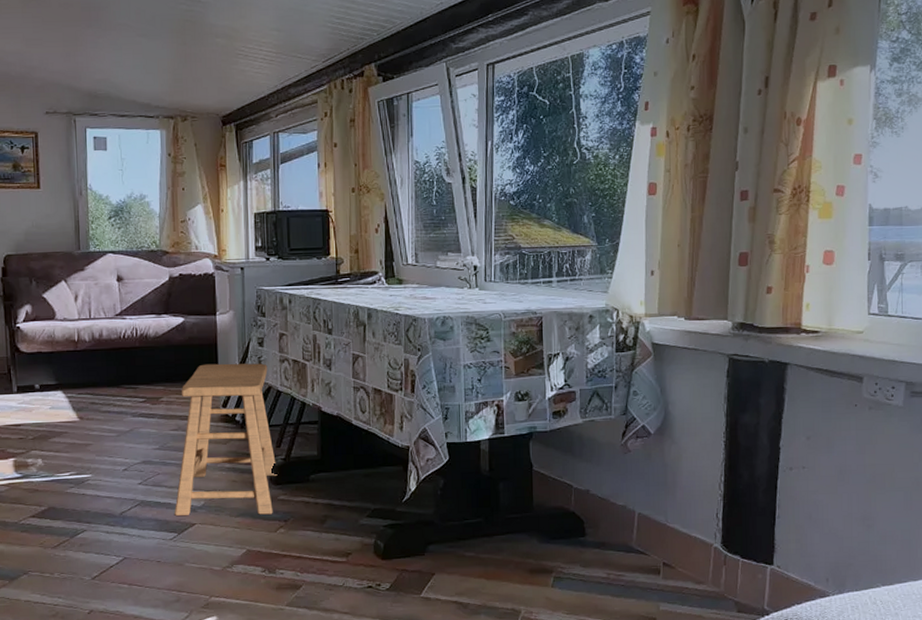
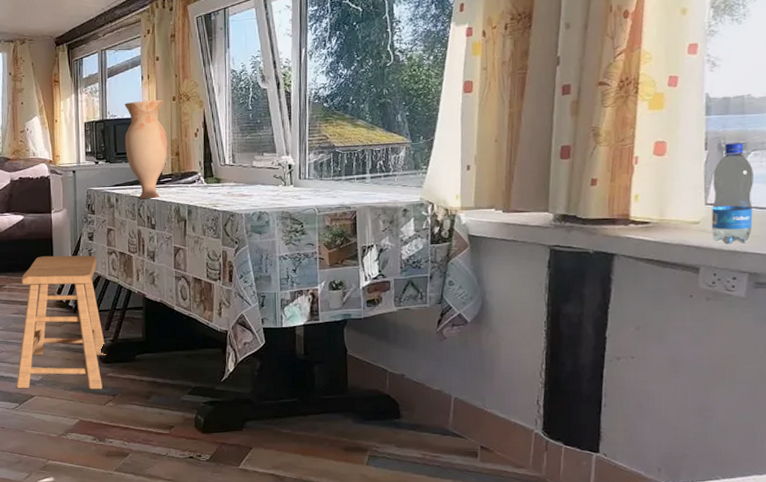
vase: none [299,190,346,301] -> present [124,99,168,200]
bottle: none [873,253,910,354] -> present [711,142,753,244]

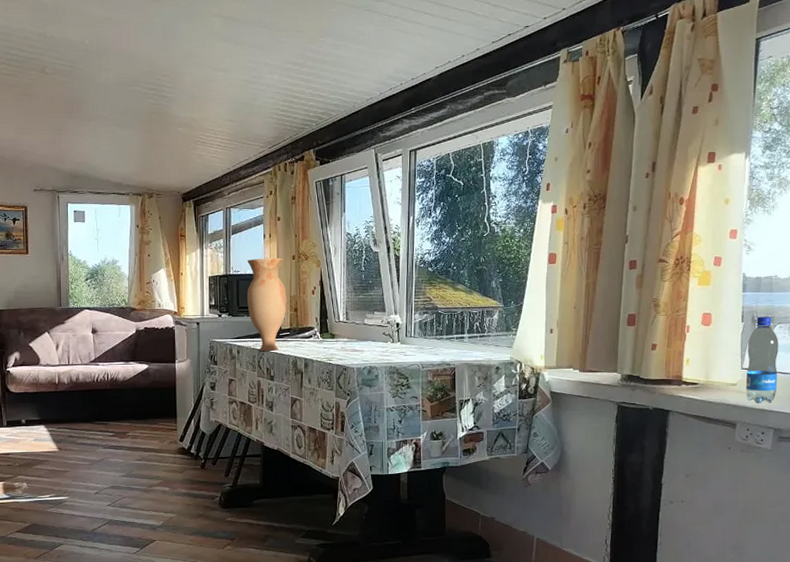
stool: present [16,255,107,389] -> none [138,404,226,534]

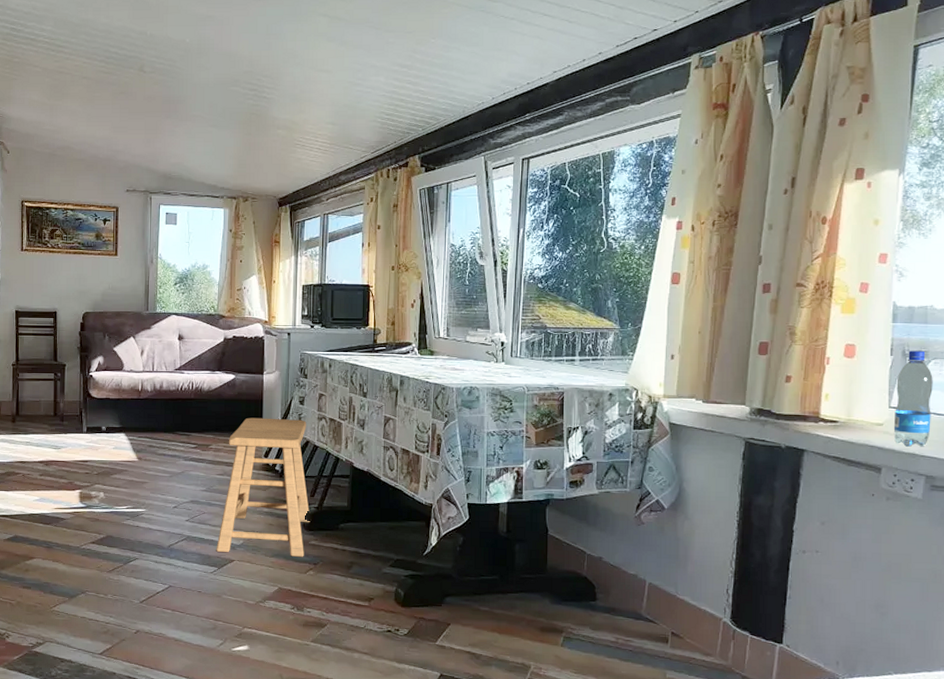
stool: none [138,404,226,534] -> present [216,417,310,557]
vase: present [247,257,287,352] -> none [342,268,384,367]

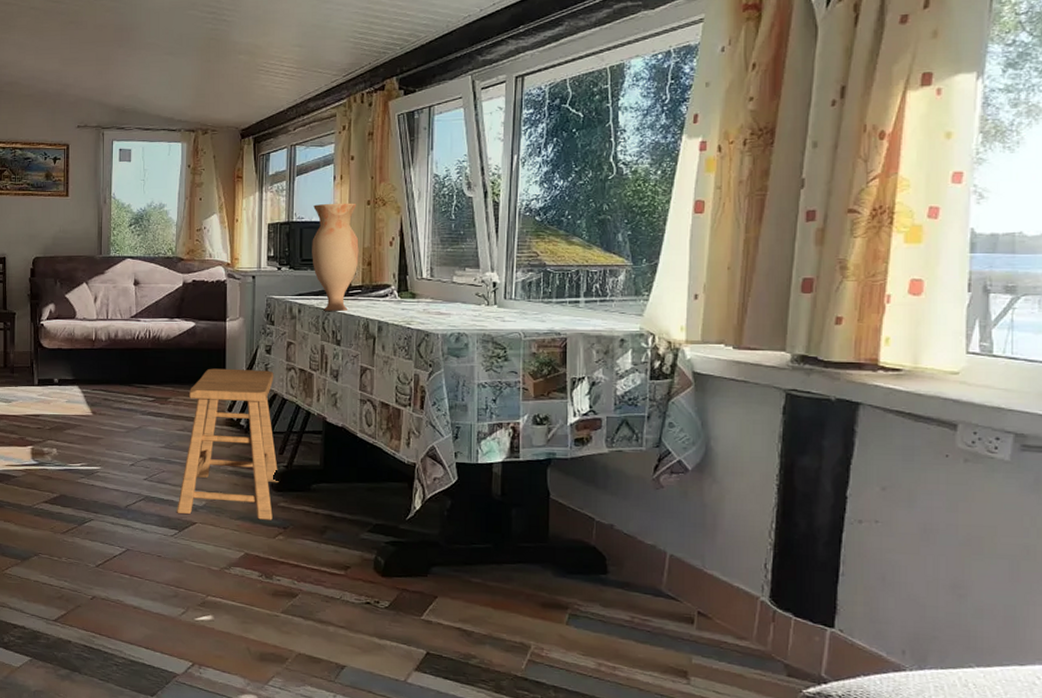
vase: none [342,268,384,367] -> present [312,203,359,312]
bottle: present [893,350,933,447] -> none [972,285,1023,400]

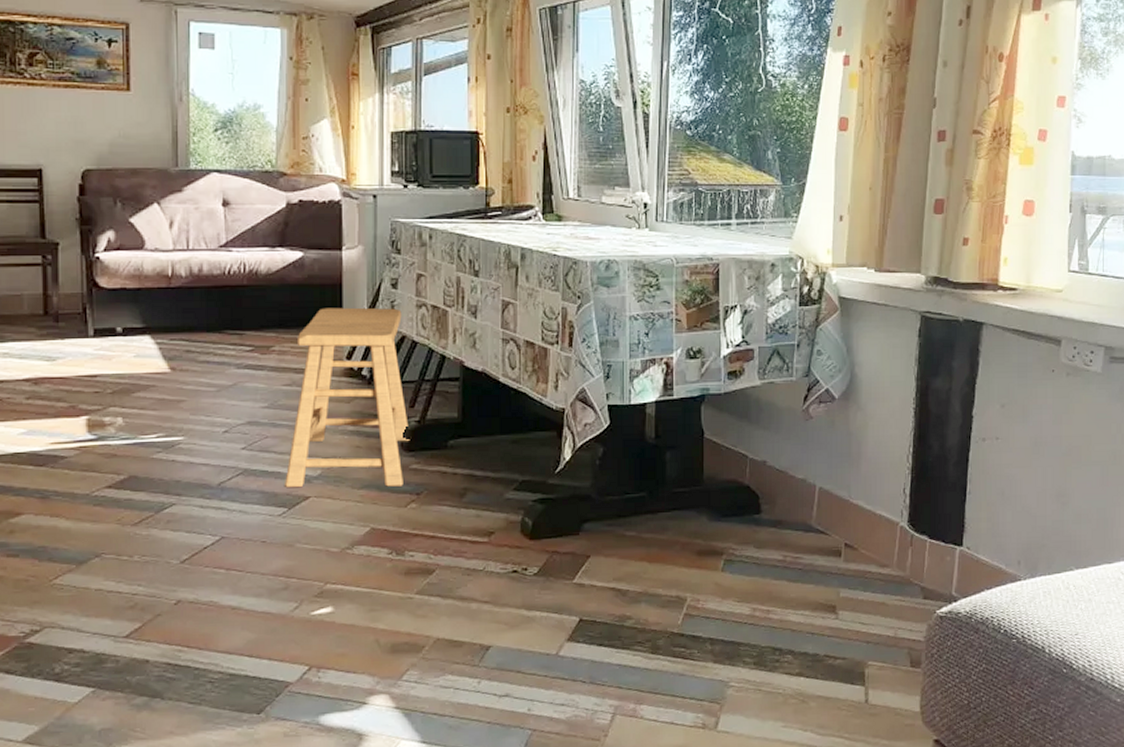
vase: present [312,203,359,312] -> none [444,109,498,238]

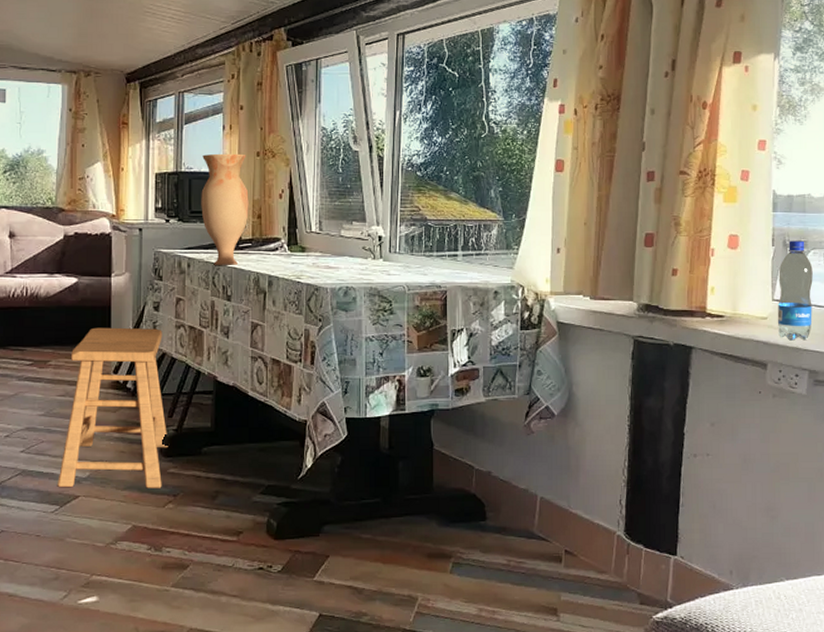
vase: none [444,109,498,238] -> present [201,153,249,266]
bottle: none [1073,206,1111,315] -> present [777,240,813,341]

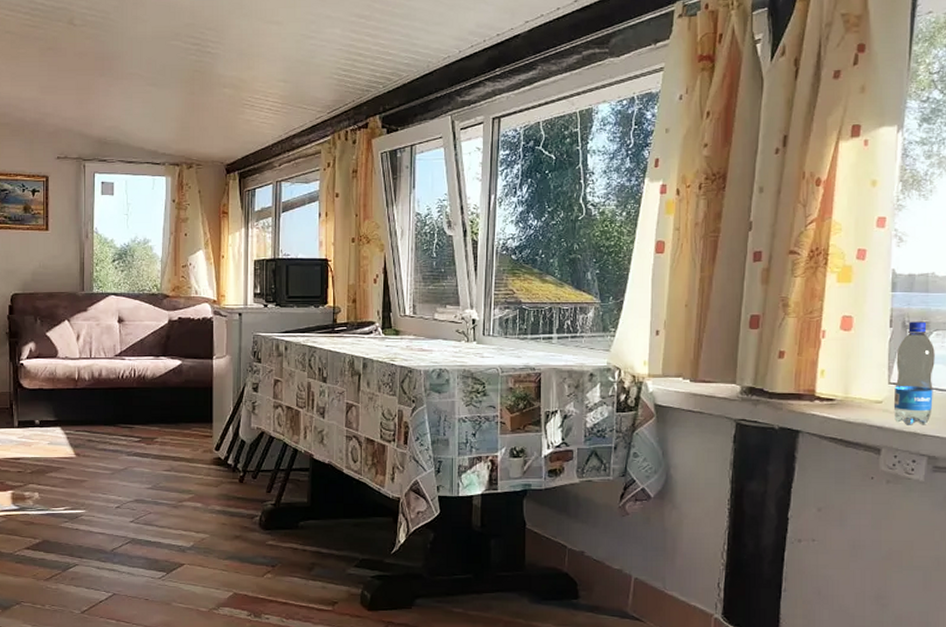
stool: present [58,327,168,488] -> none [164,407,267,559]
vase: present [201,153,249,266] -> none [298,240,344,349]

